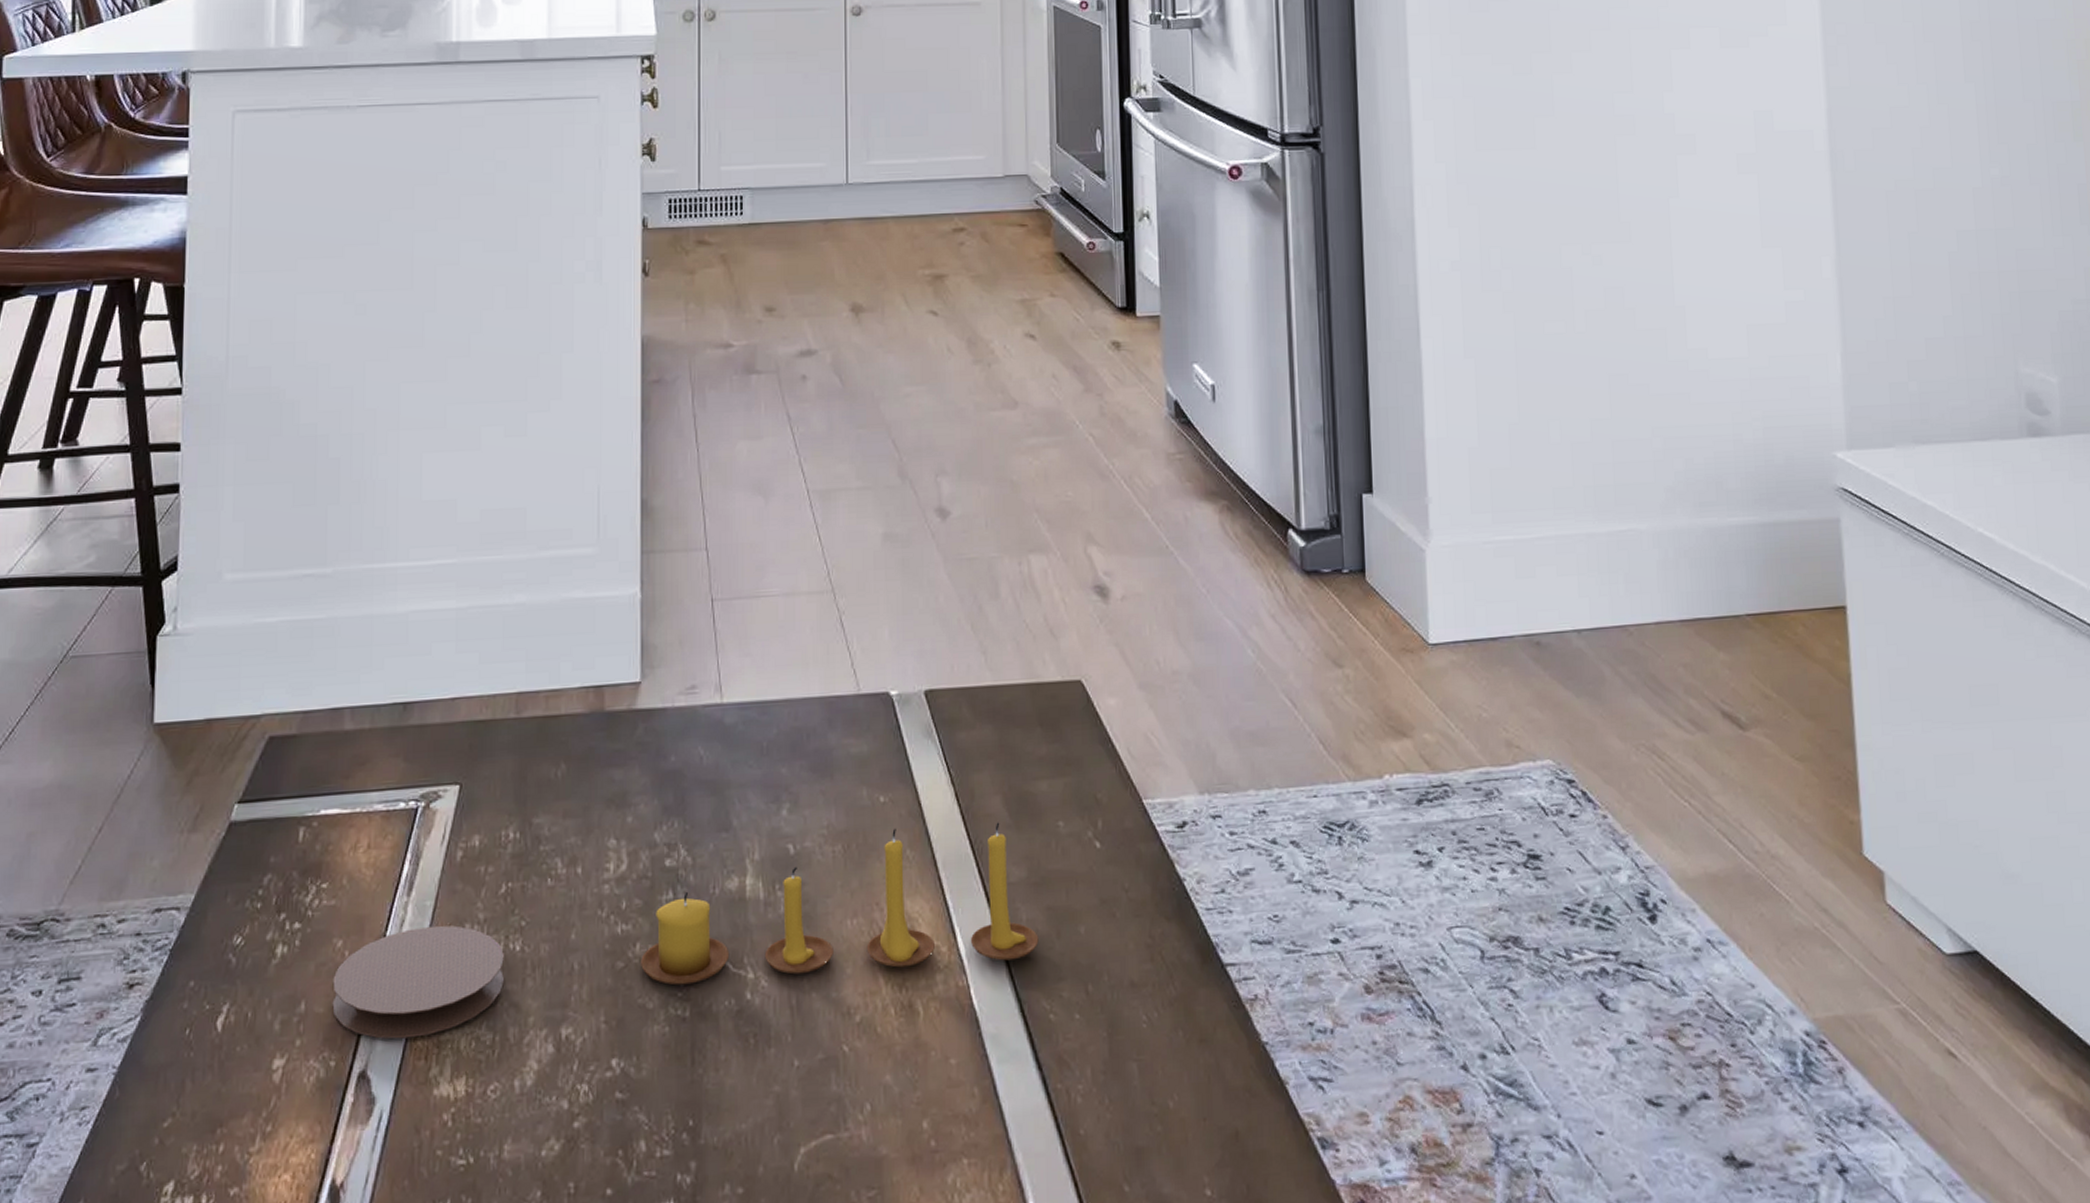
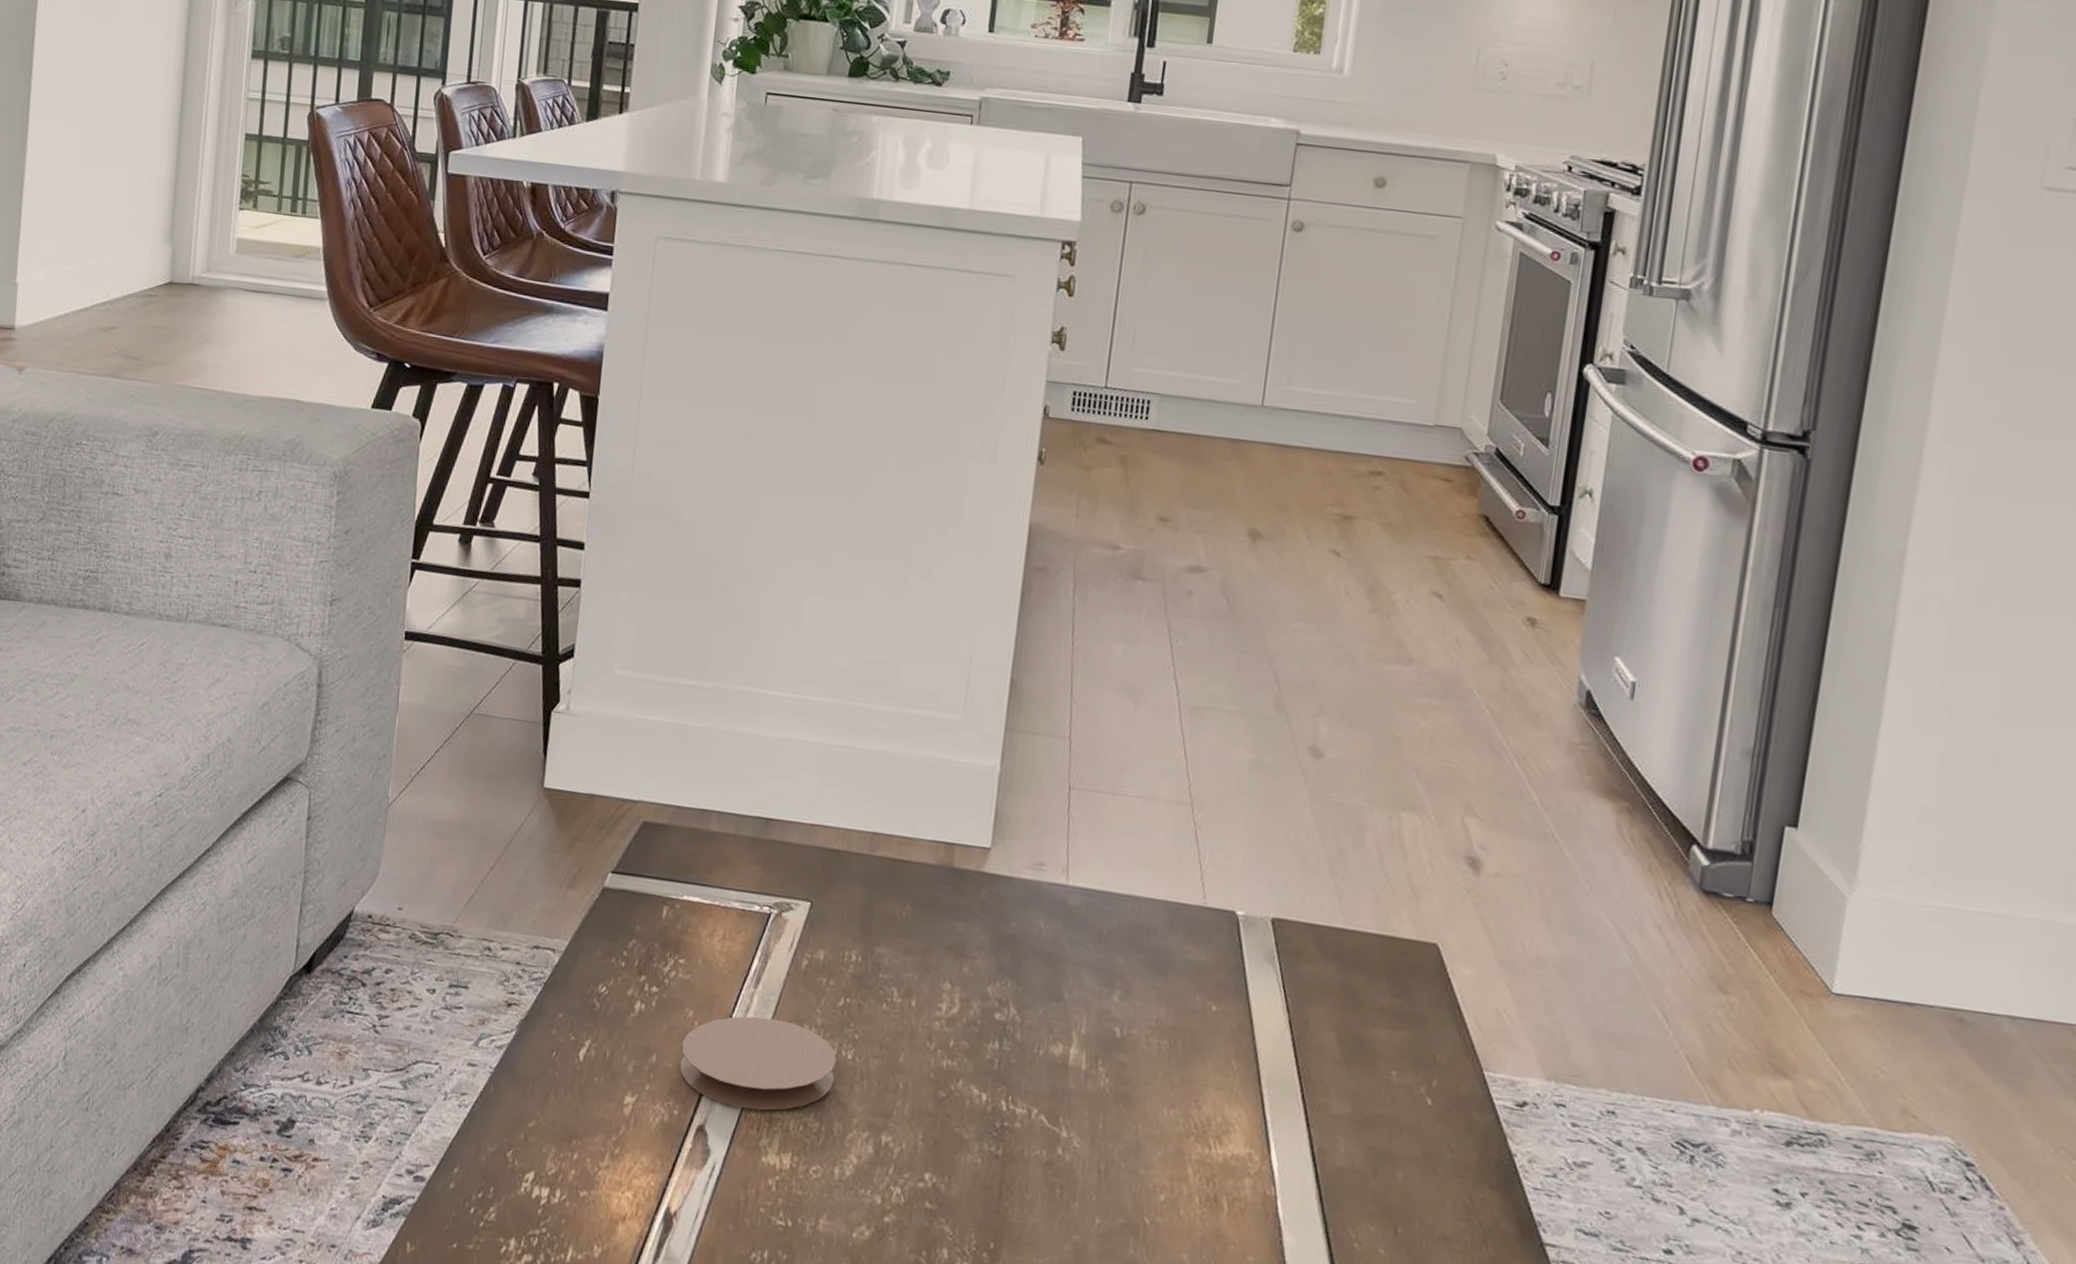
candle: present [641,822,1039,986] -> none [961,1037,1354,1186]

